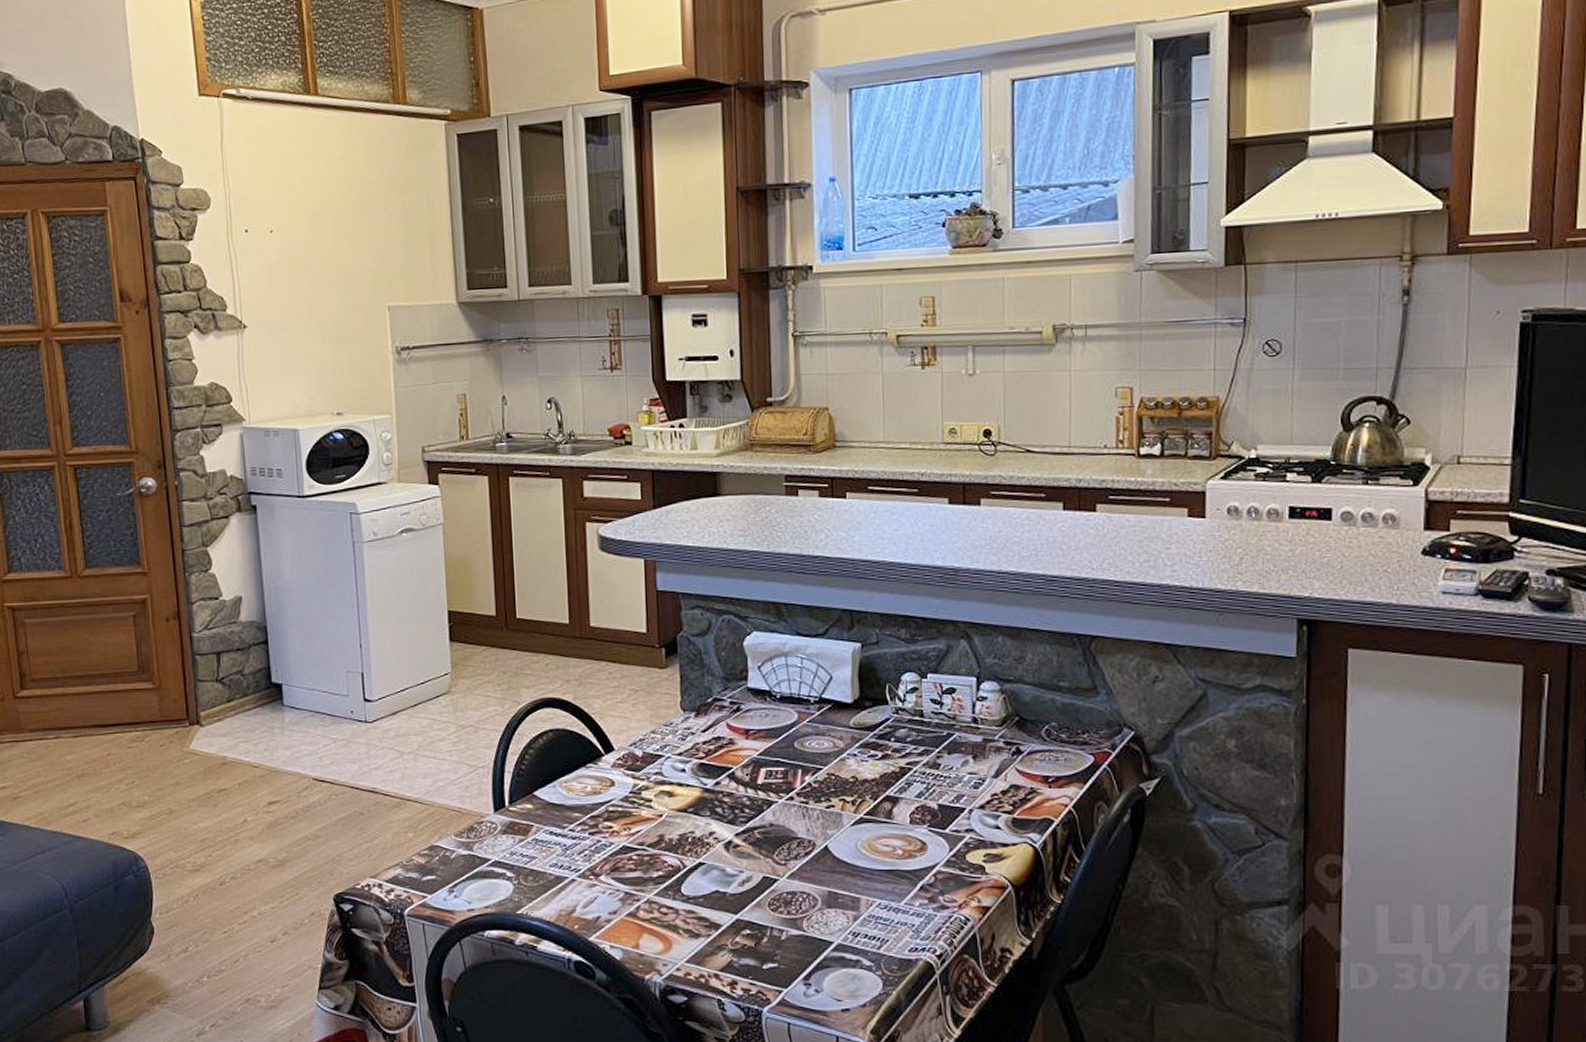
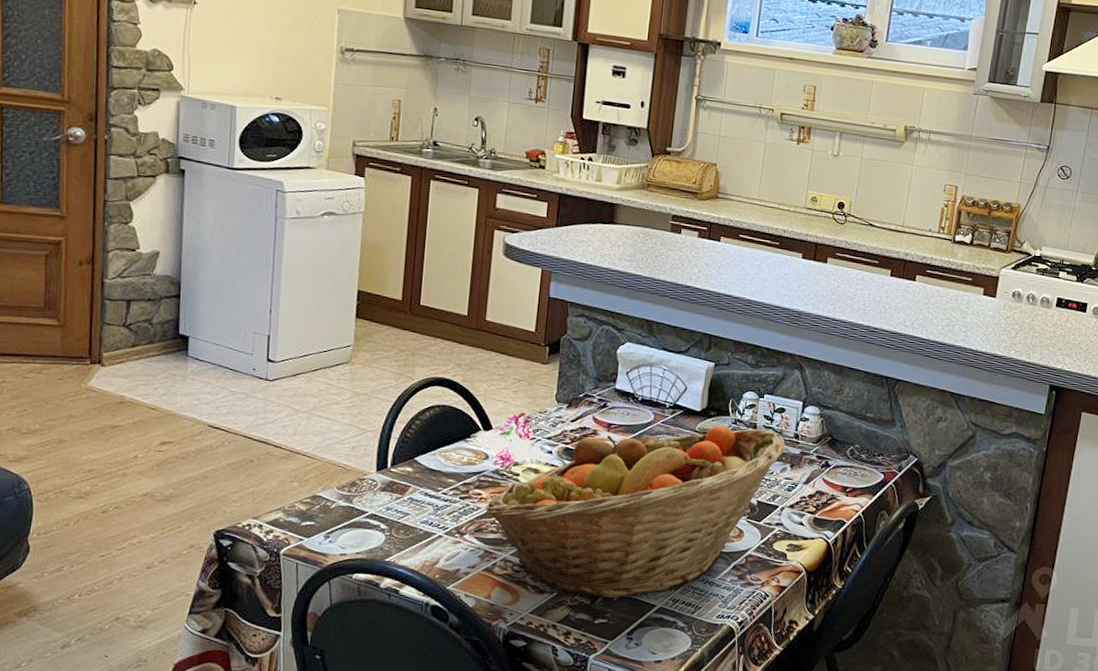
flower: none [590,727,688,798] -> present [468,412,553,471]
fruit basket: none [618,716,963,938] -> present [484,424,785,598]

